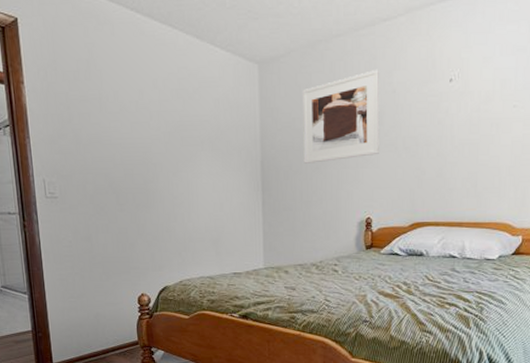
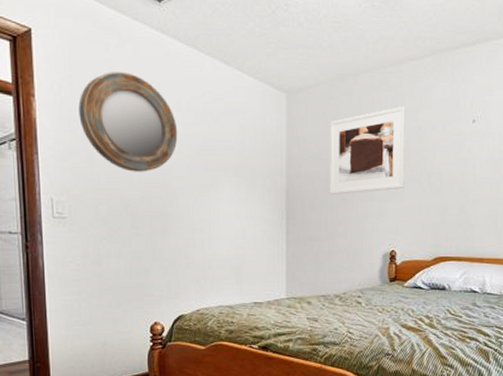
home mirror: none [63,54,156,151] -> present [78,72,178,172]

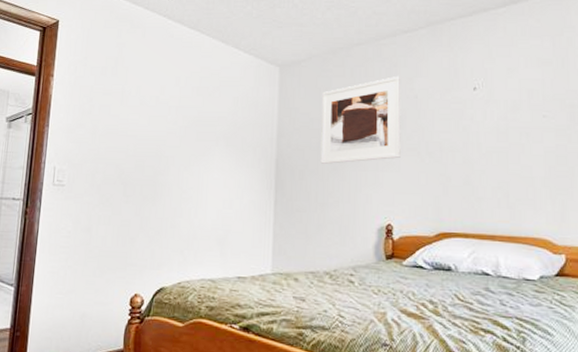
home mirror: present [78,72,178,172] -> none [88,53,175,142]

